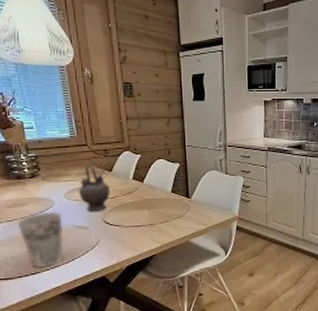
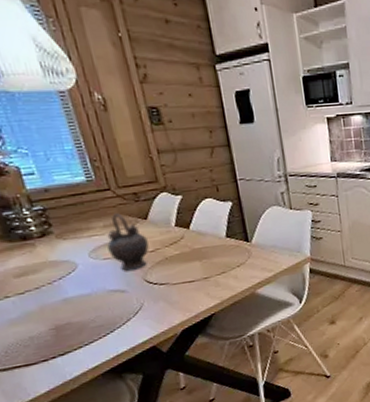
cup: present [17,211,64,268] -> none [30,275,99,347]

